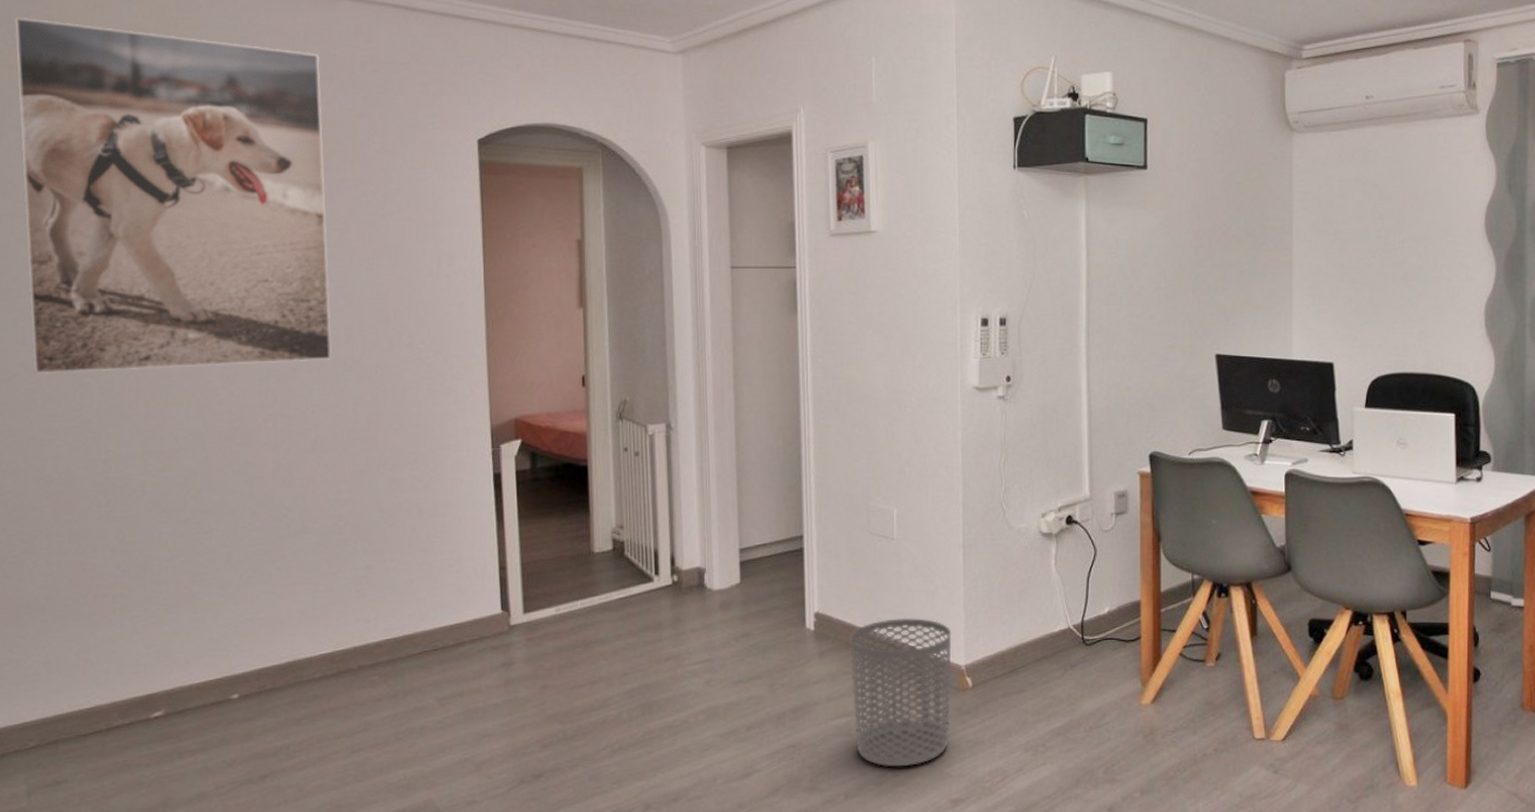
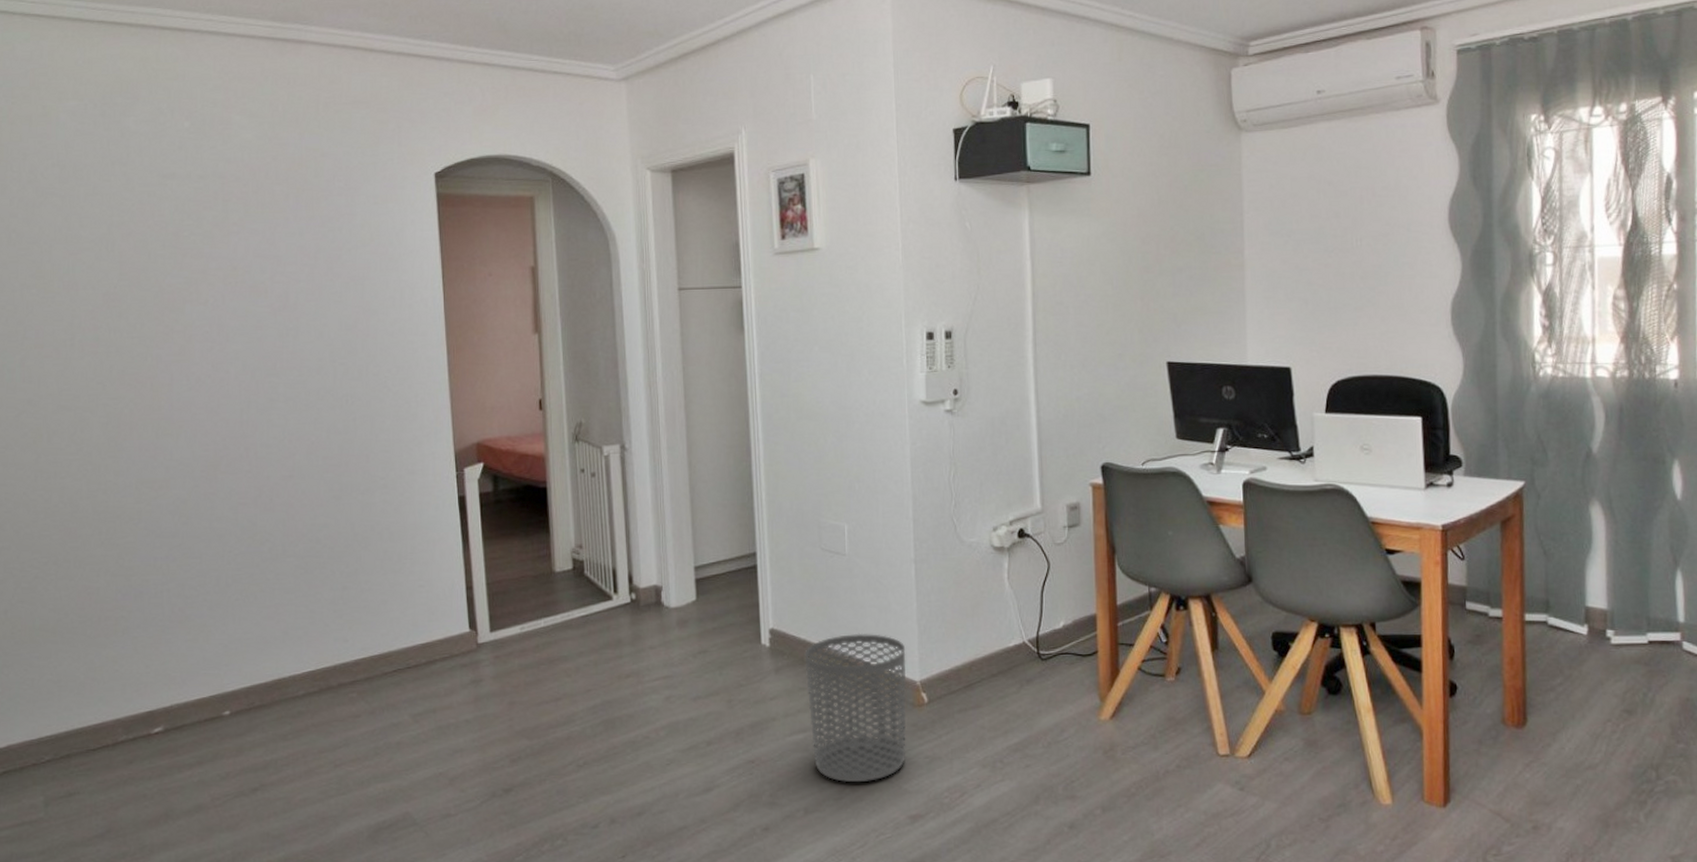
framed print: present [14,17,332,374] -> none [14,76,305,410]

